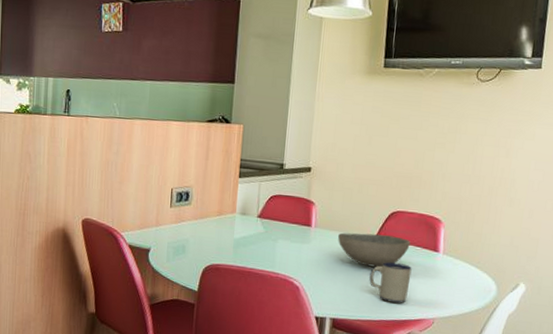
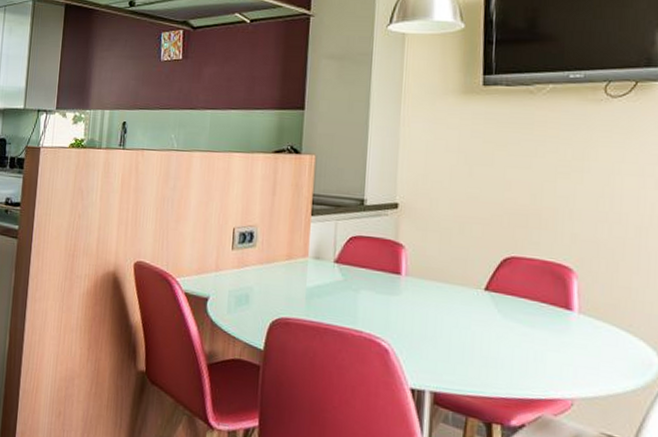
bowl: present [338,232,411,268] -> none [436,282,532,328]
mug: present [369,262,412,303] -> none [479,321,537,376]

